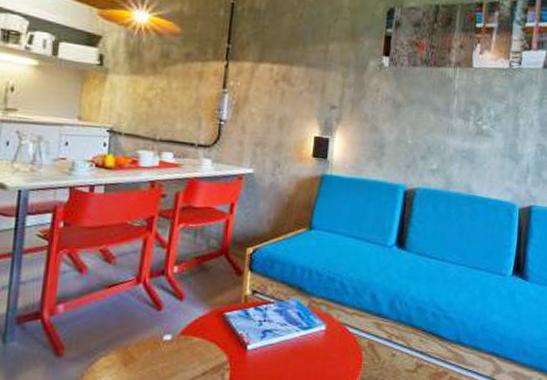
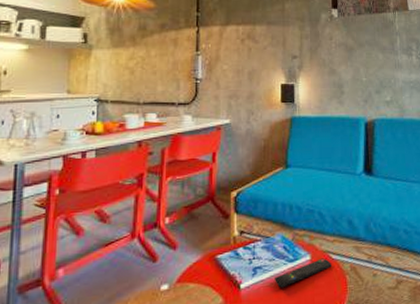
remote control: none [284,330,348,355] -> present [275,258,331,288]

